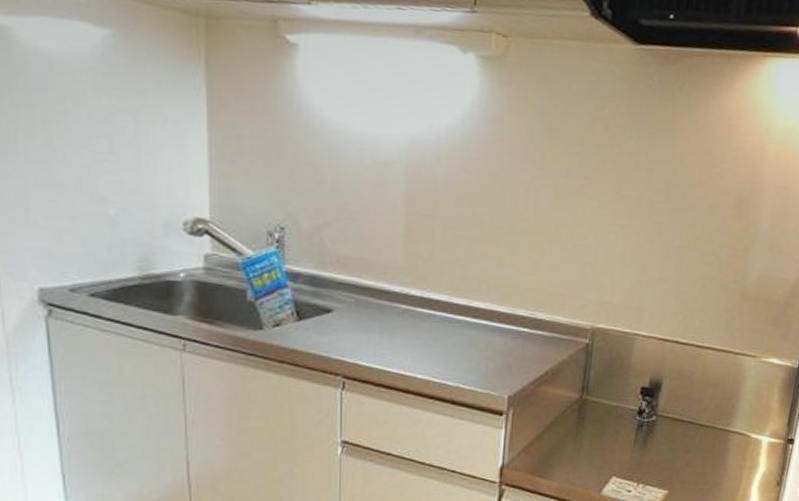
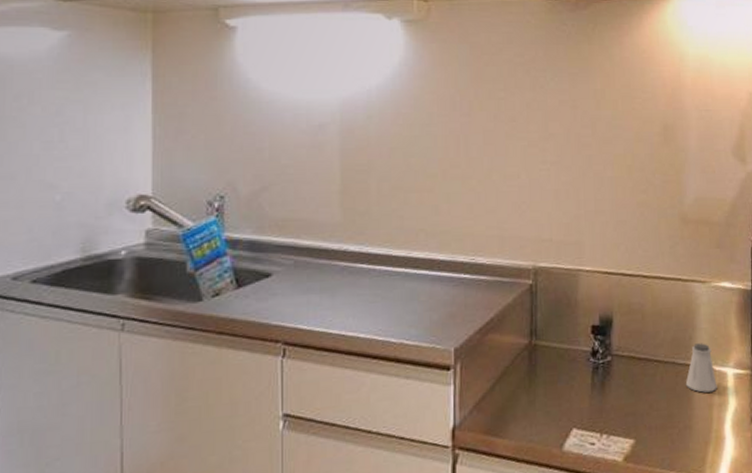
saltshaker: none [722,412,751,456] -> present [685,343,717,393]

